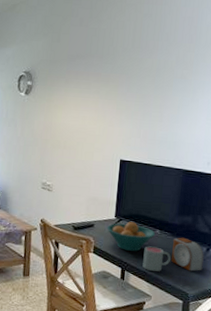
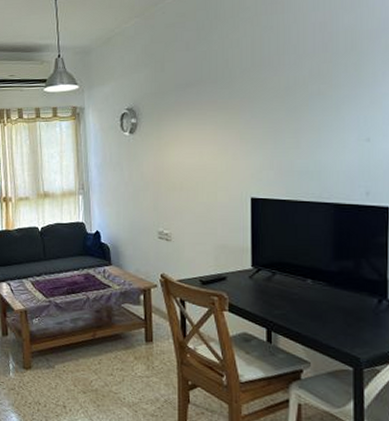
fruit bowl: present [107,222,156,252] -> none [243,271,307,307]
mug: present [142,246,172,272] -> none [294,300,332,331]
alarm clock: present [171,237,204,272] -> none [331,287,376,330]

